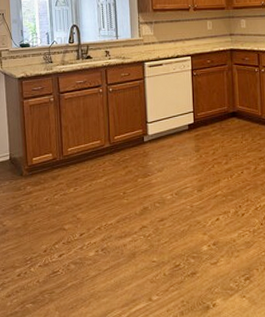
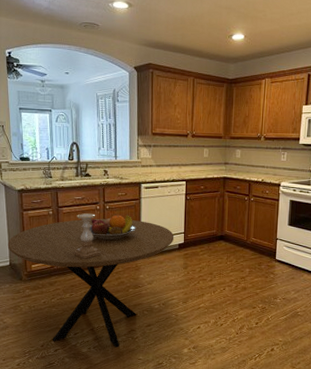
dining table: none [7,101,183,248] -> present [7,218,174,347]
candle holder: none [77,97,105,149] -> present [74,213,101,260]
fruit bowl: none [92,95,142,126] -> present [89,214,136,241]

